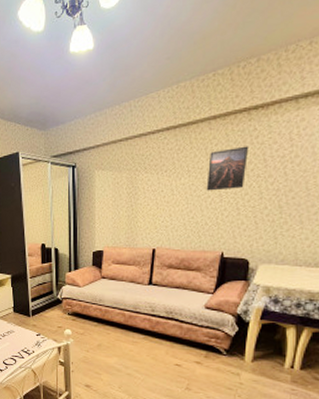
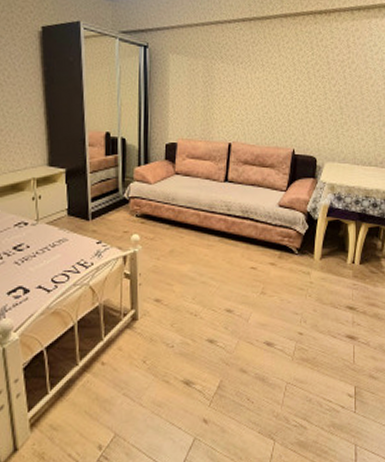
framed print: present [206,146,249,191] -> none [279,47,315,88]

